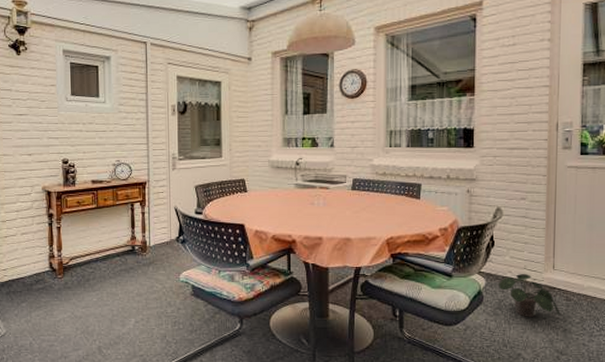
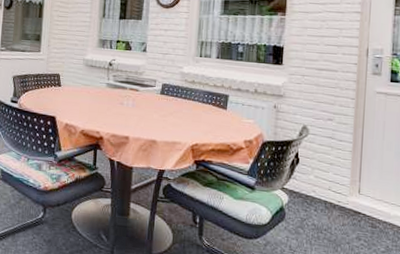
potted plant: present [499,274,561,317] -> none [301,194,365,242]

